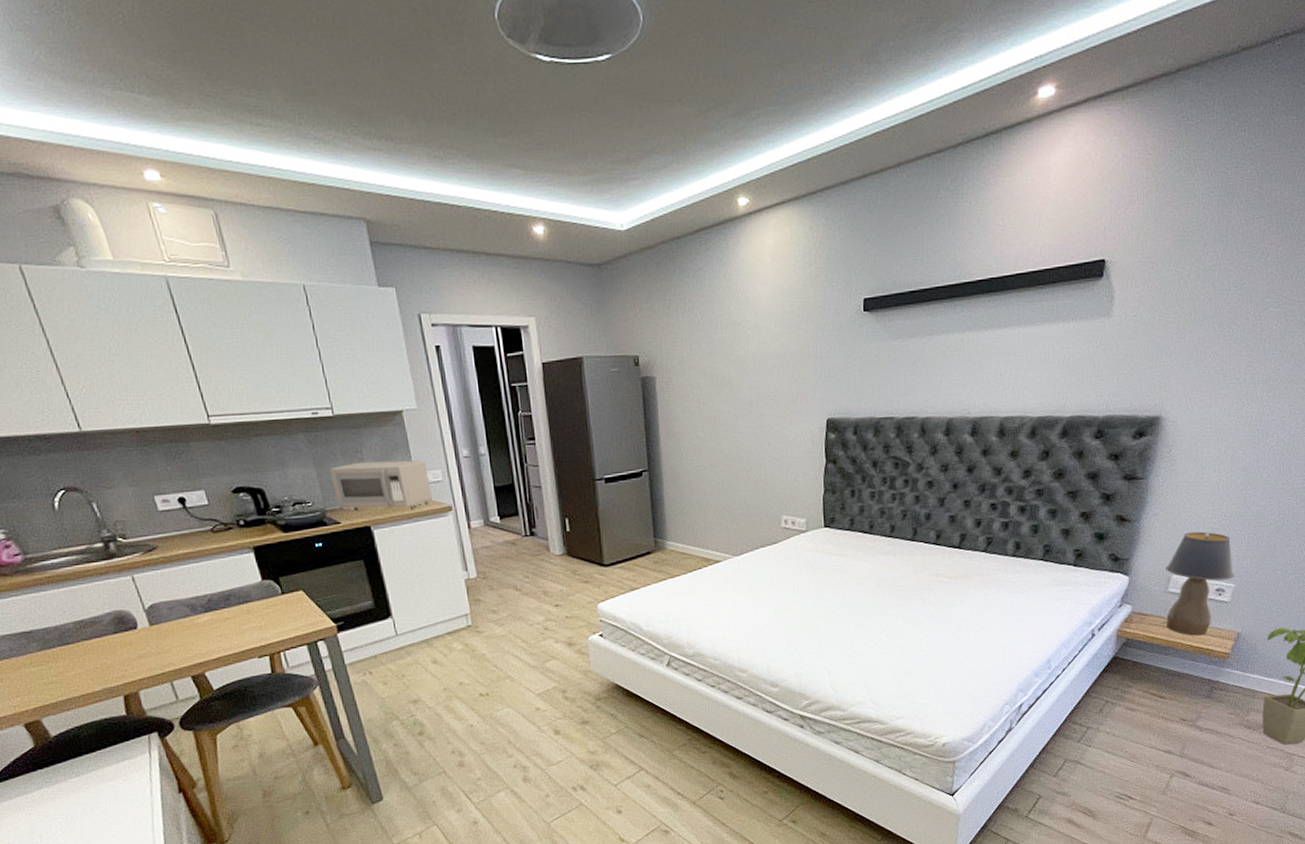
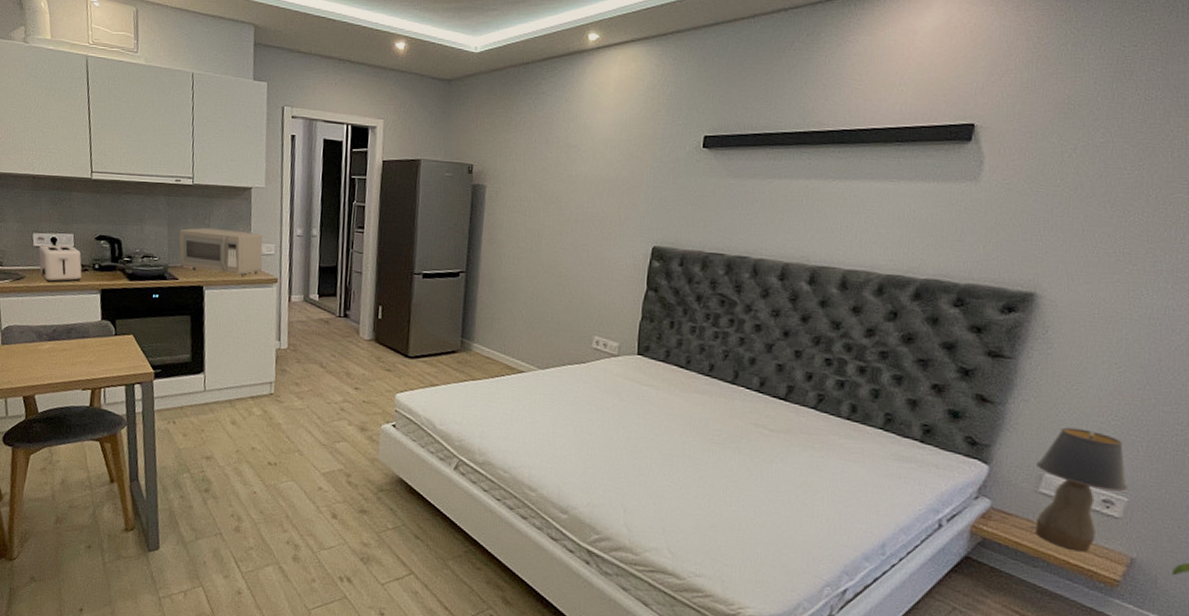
toaster: none [166,503,227,549] -> present [38,244,82,283]

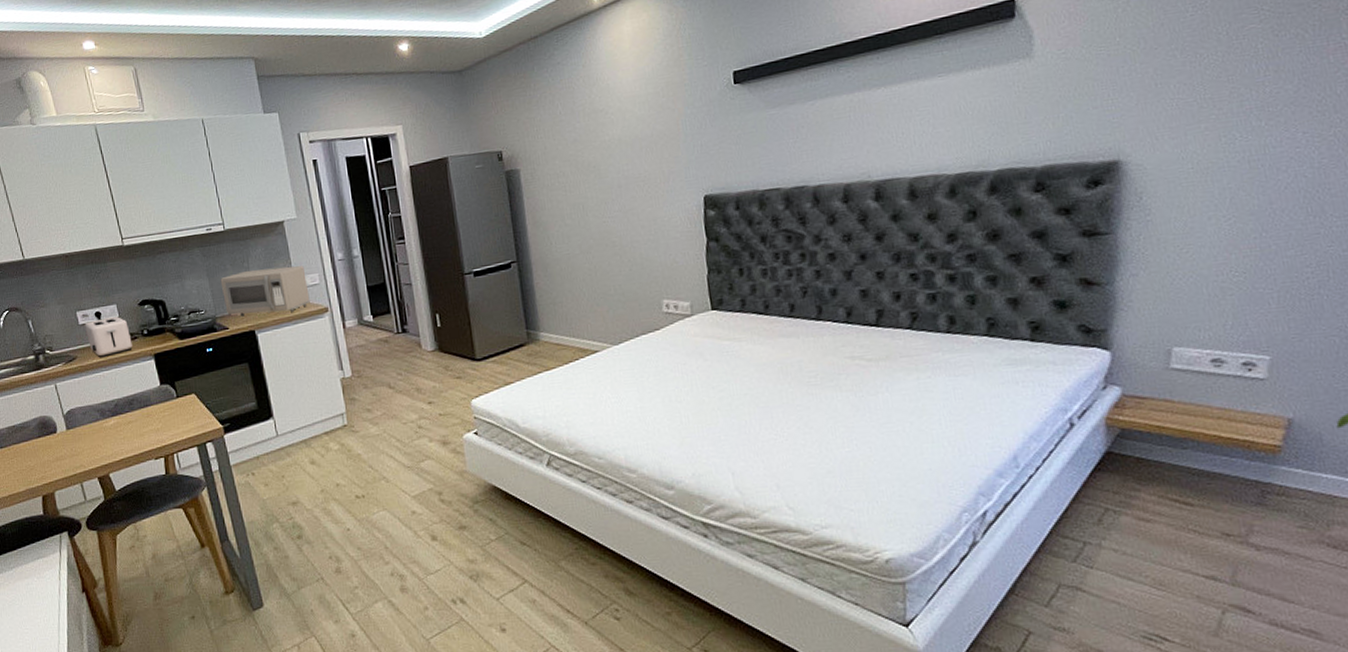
table lamp: present [1031,427,1127,552] -> none [1161,292,1267,424]

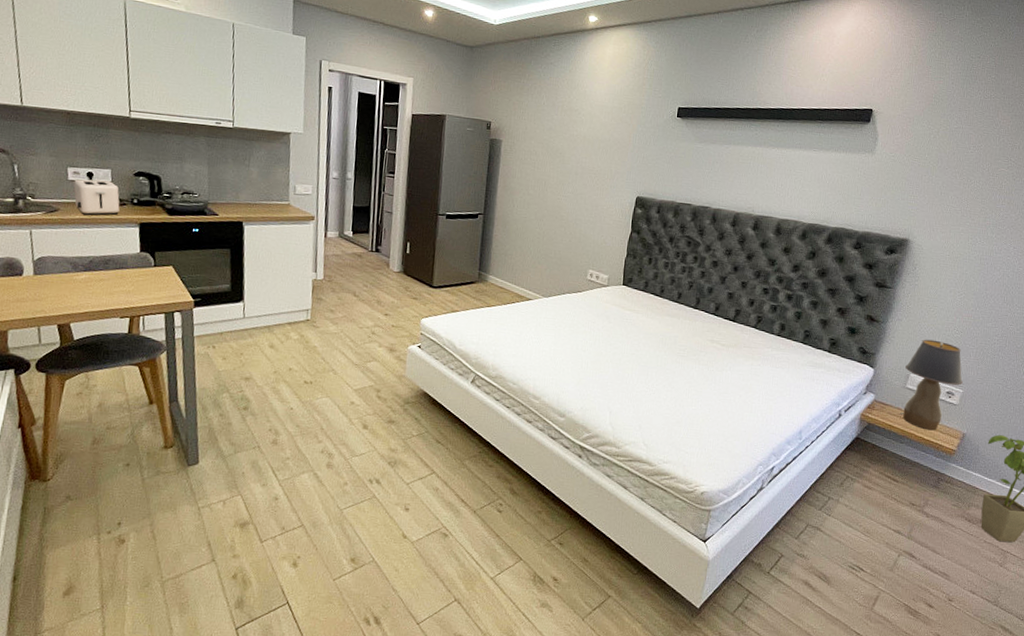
microwave: present [220,265,310,317] -> none [219,167,301,215]
table lamp: none [1161,292,1267,424] -> present [900,339,963,431]

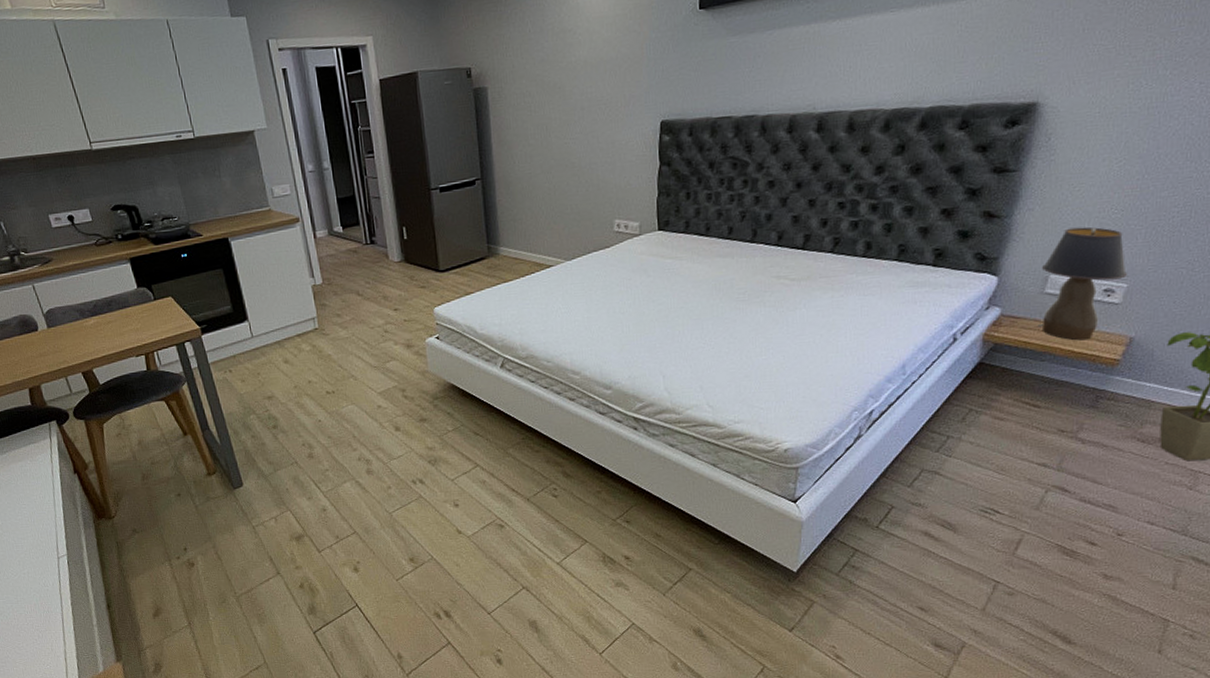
toaster: present [73,179,120,216] -> none [58,220,108,261]

